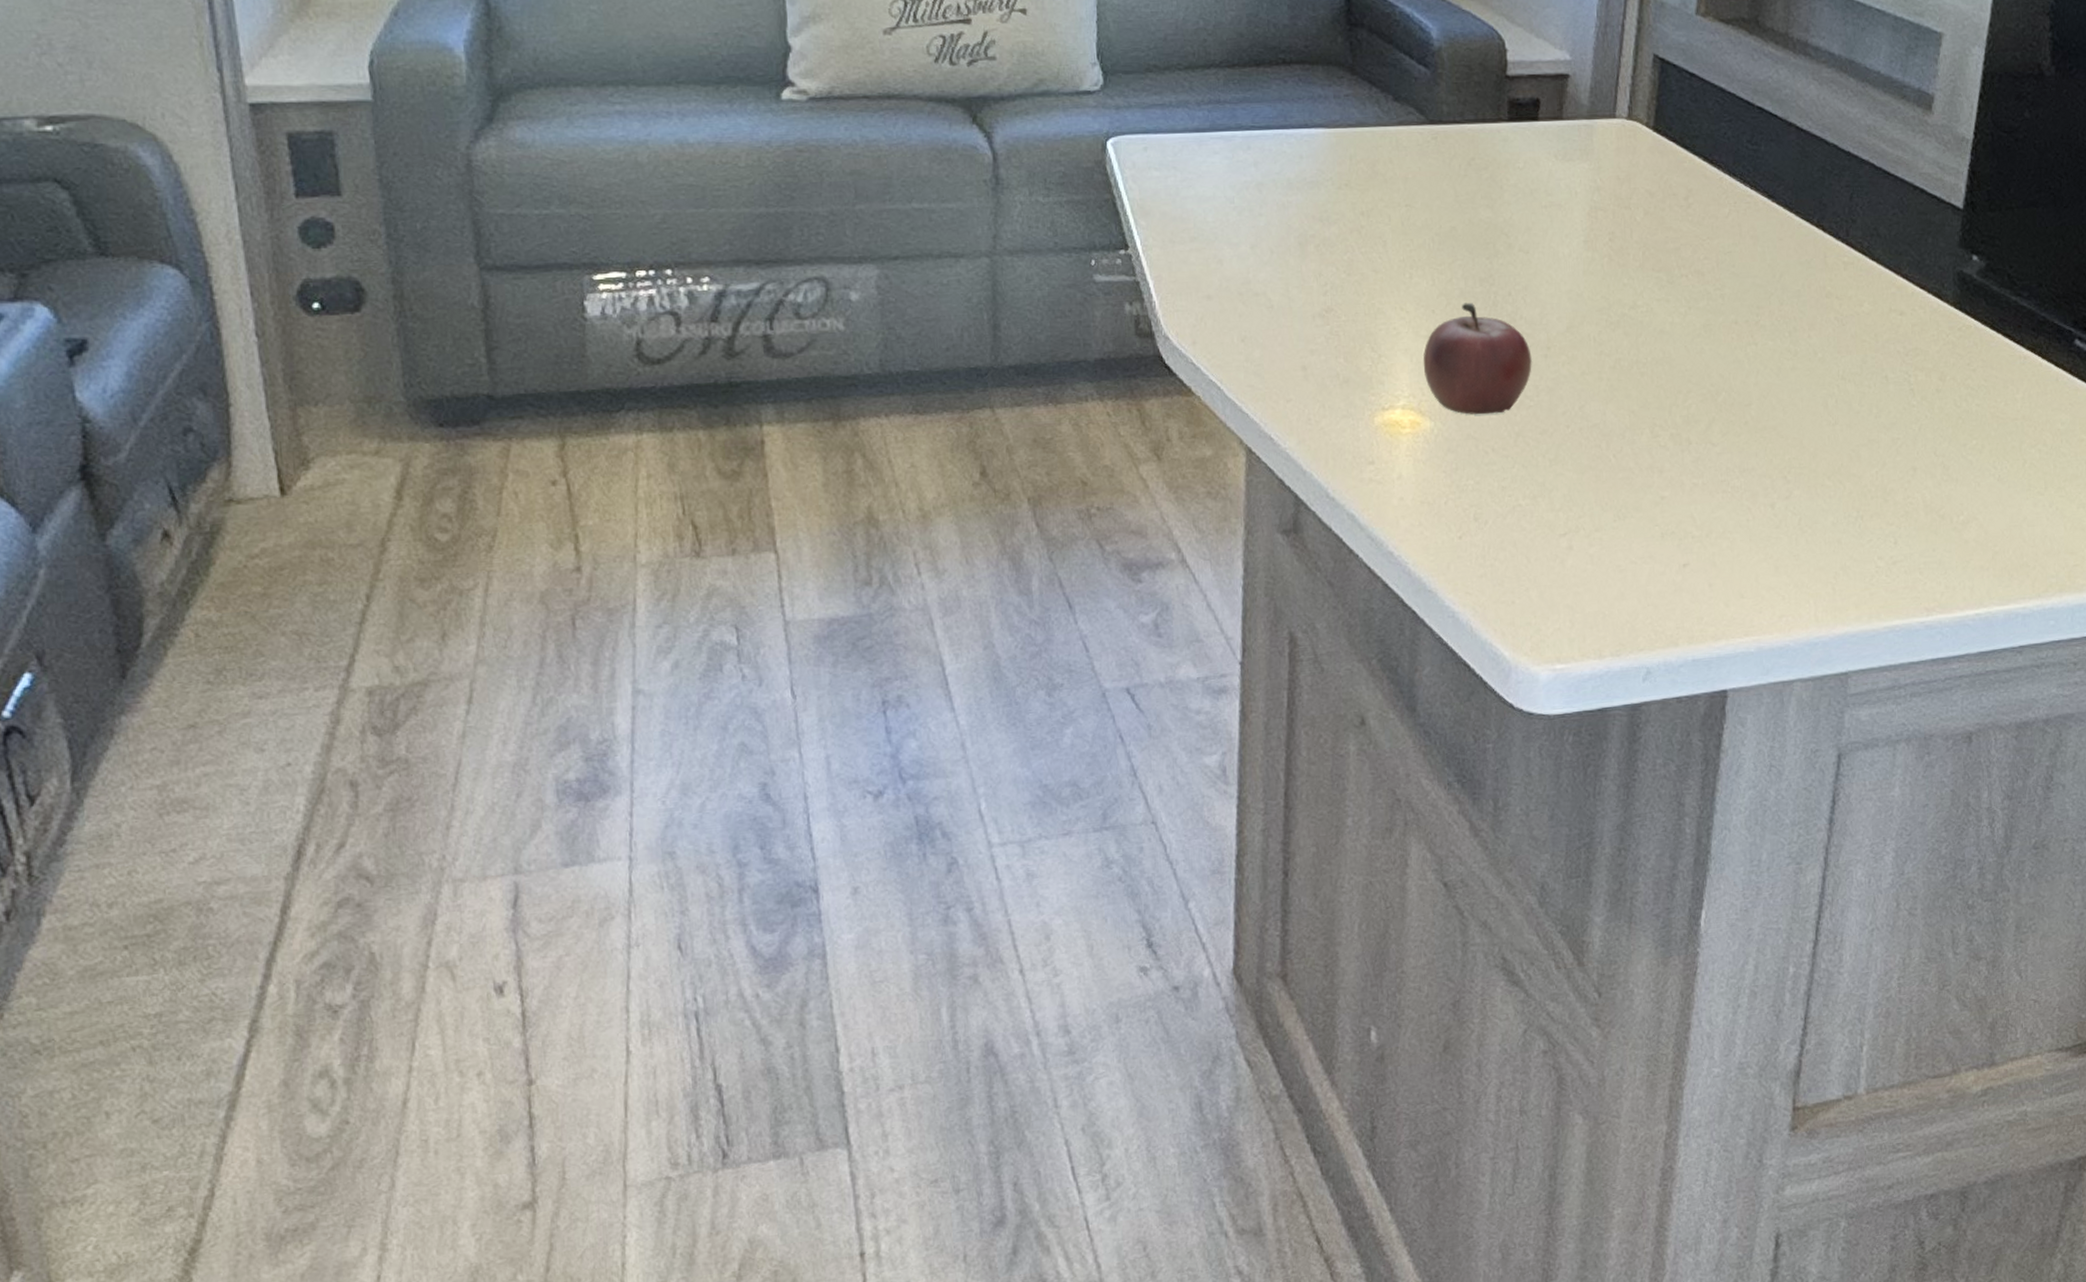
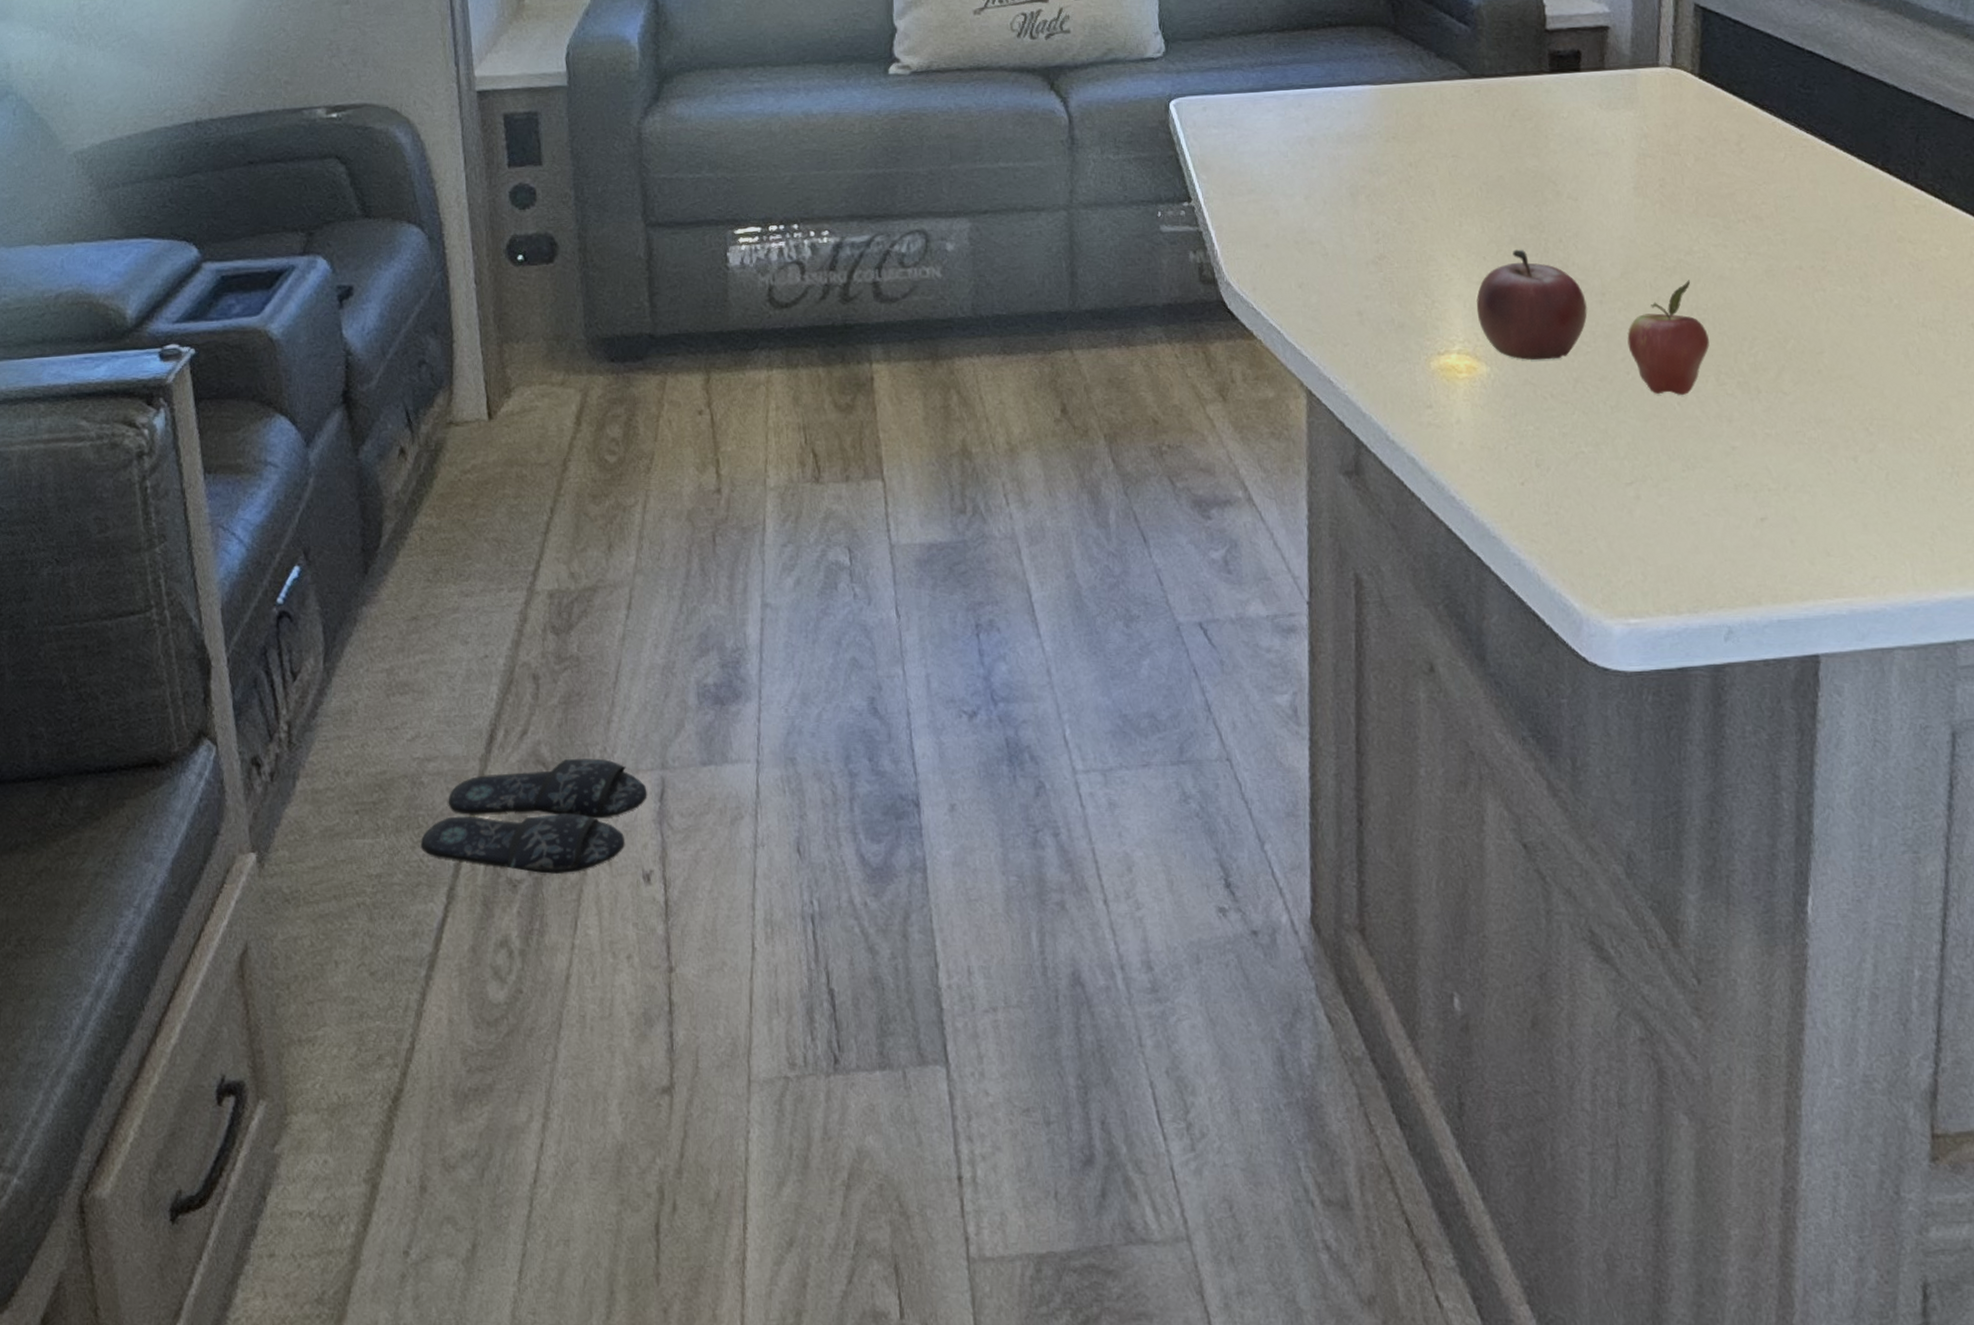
slippers: none [212,867,497,996] -> present [421,758,647,874]
fruit: none [1569,334,1646,448] -> present [1627,280,1710,395]

